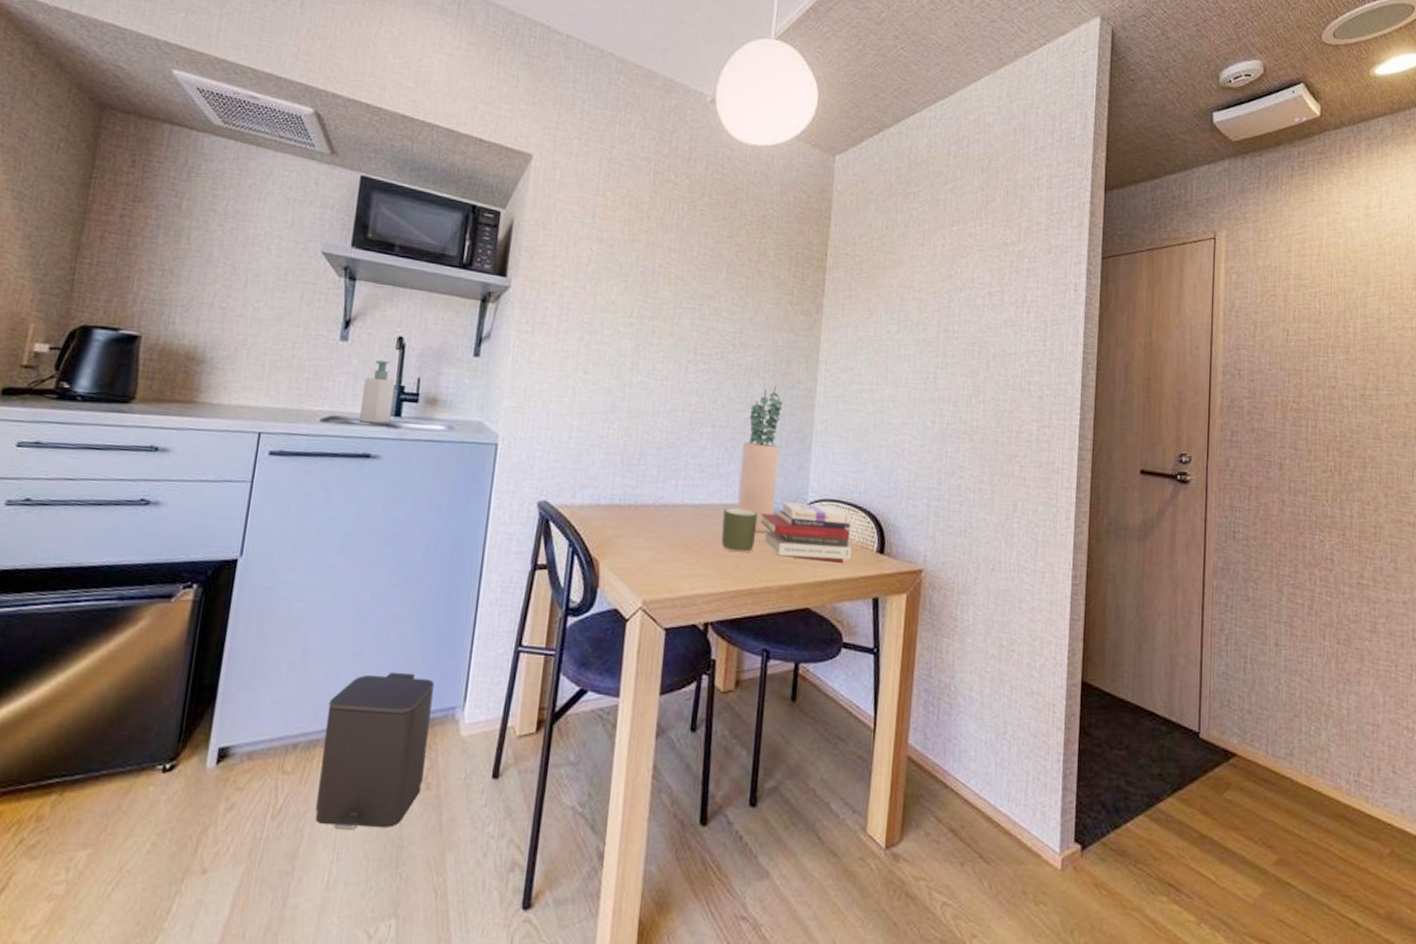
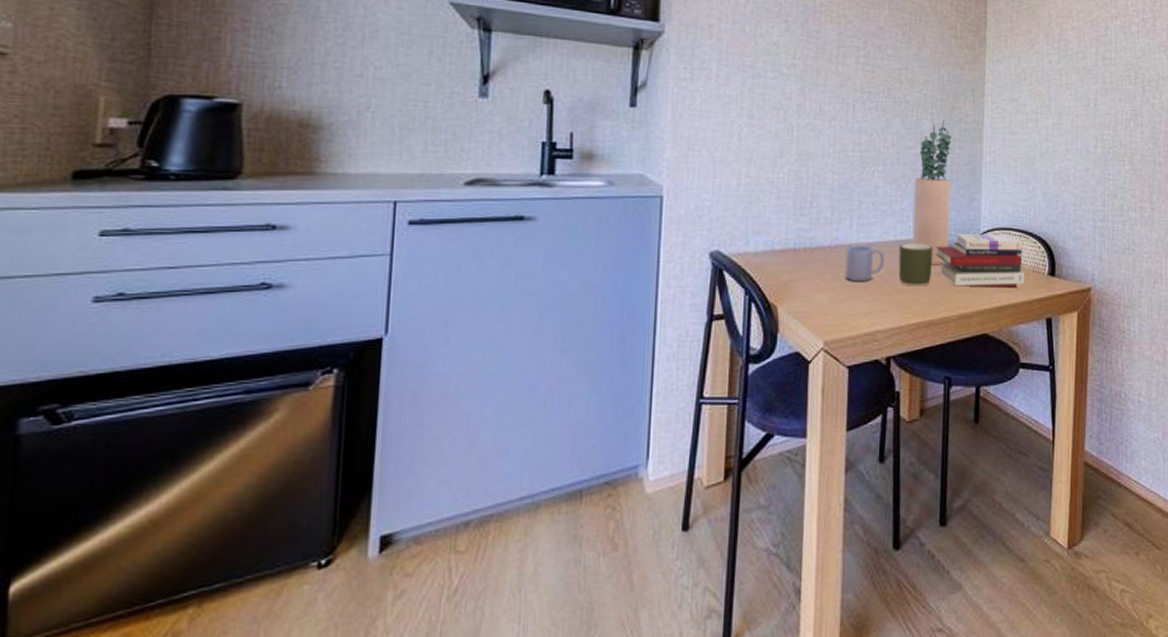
pedal bin: present [316,672,434,830] -> none [496,436,614,602]
soap bottle: present [359,360,396,424] -> none [509,117,546,184]
mug: none [667,506,709,544] -> present [845,245,885,282]

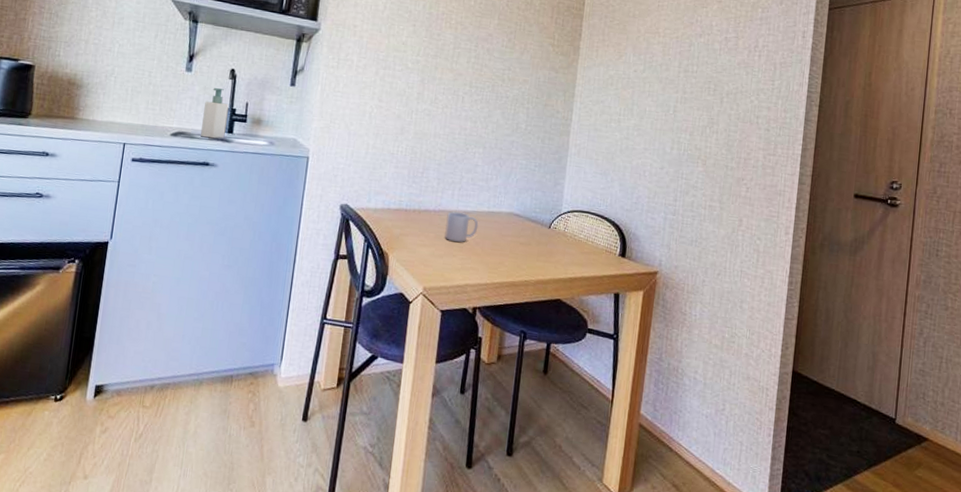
soap bottle: none [509,117,546,184] -> present [201,88,229,139]
mug: present [898,243,933,286] -> none [489,214,520,252]
vase: present [912,120,952,266] -> none [502,115,543,237]
books: present [936,233,1025,288] -> none [521,211,598,264]

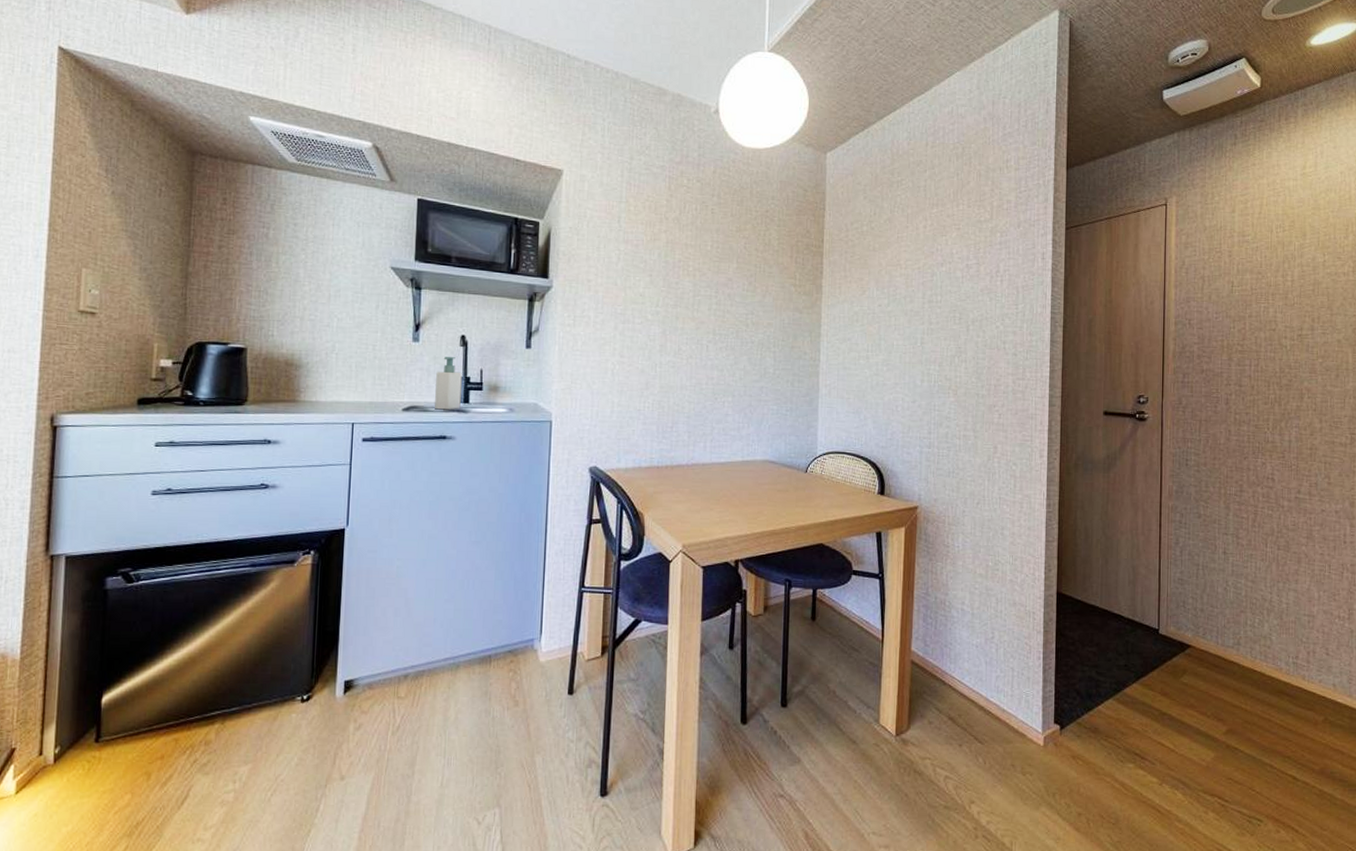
mug: present [444,211,479,243] -> none [700,464,734,496]

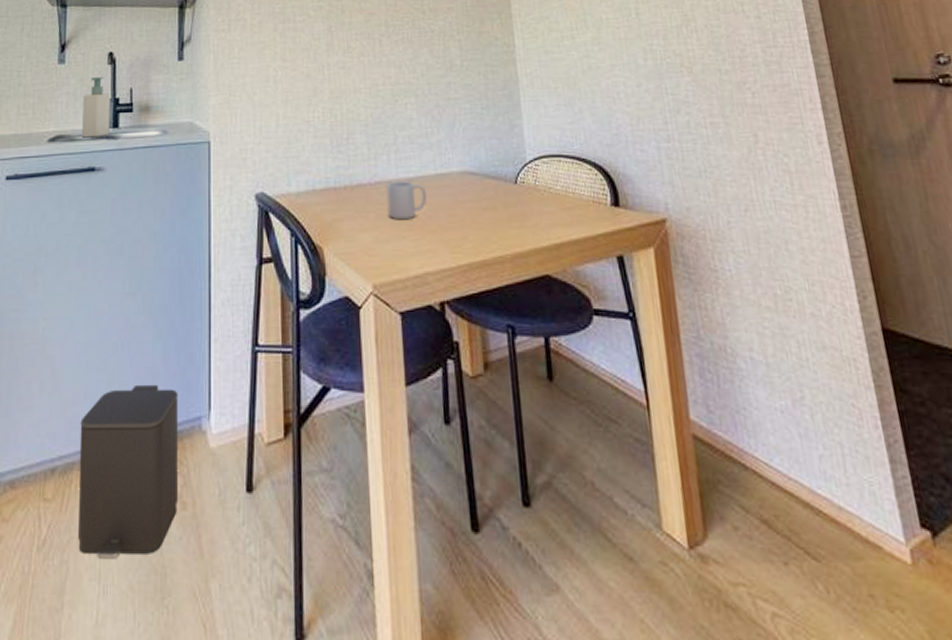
pedal bin: none [427,613,515,741] -> present [78,384,179,559]
mug: none [700,464,734,496] -> present [386,181,427,220]

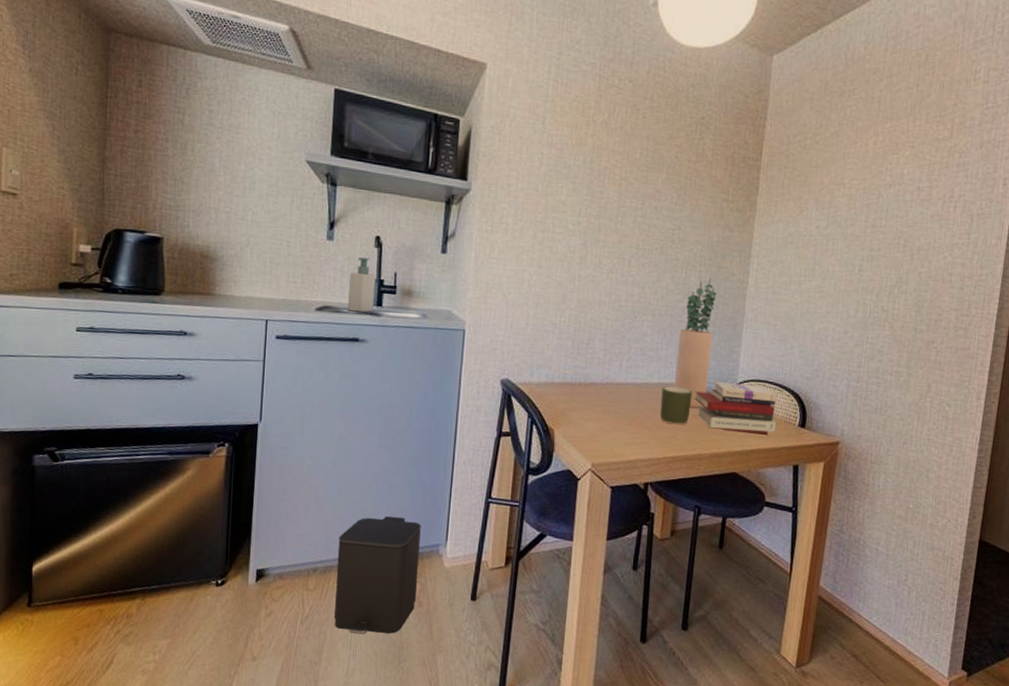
mug: present [386,181,427,220] -> none [613,384,649,417]
mug: none [440,176,479,223] -> present [660,386,693,425]
vase: none [448,46,493,200] -> present [673,278,717,409]
books: none [480,161,585,222] -> present [694,381,777,435]

